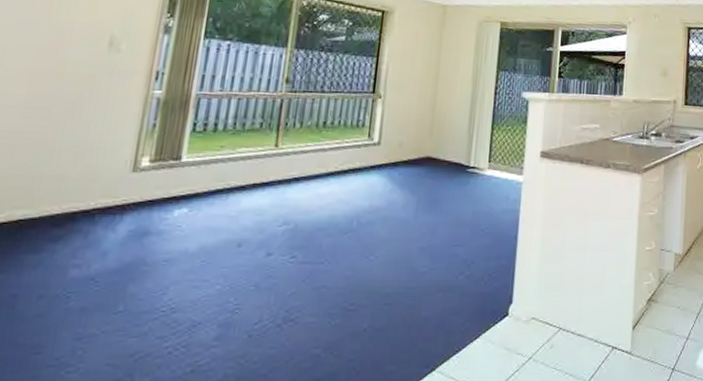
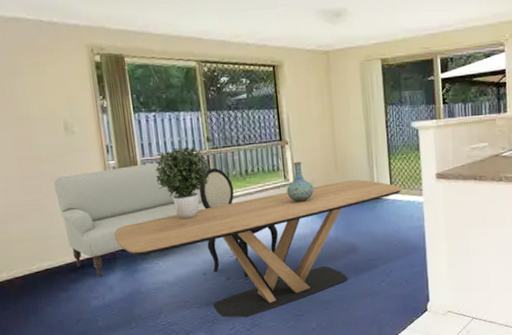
sofa: none [63,98,263,238] -> present [54,161,205,278]
dining table: none [131,148,502,308] -> present [114,179,402,318]
potted plant: none [209,84,282,173] -> present [154,146,210,220]
dining chair: none [252,115,346,255] -> present [199,168,278,278]
vase: none [367,119,401,168] -> present [286,161,314,203]

